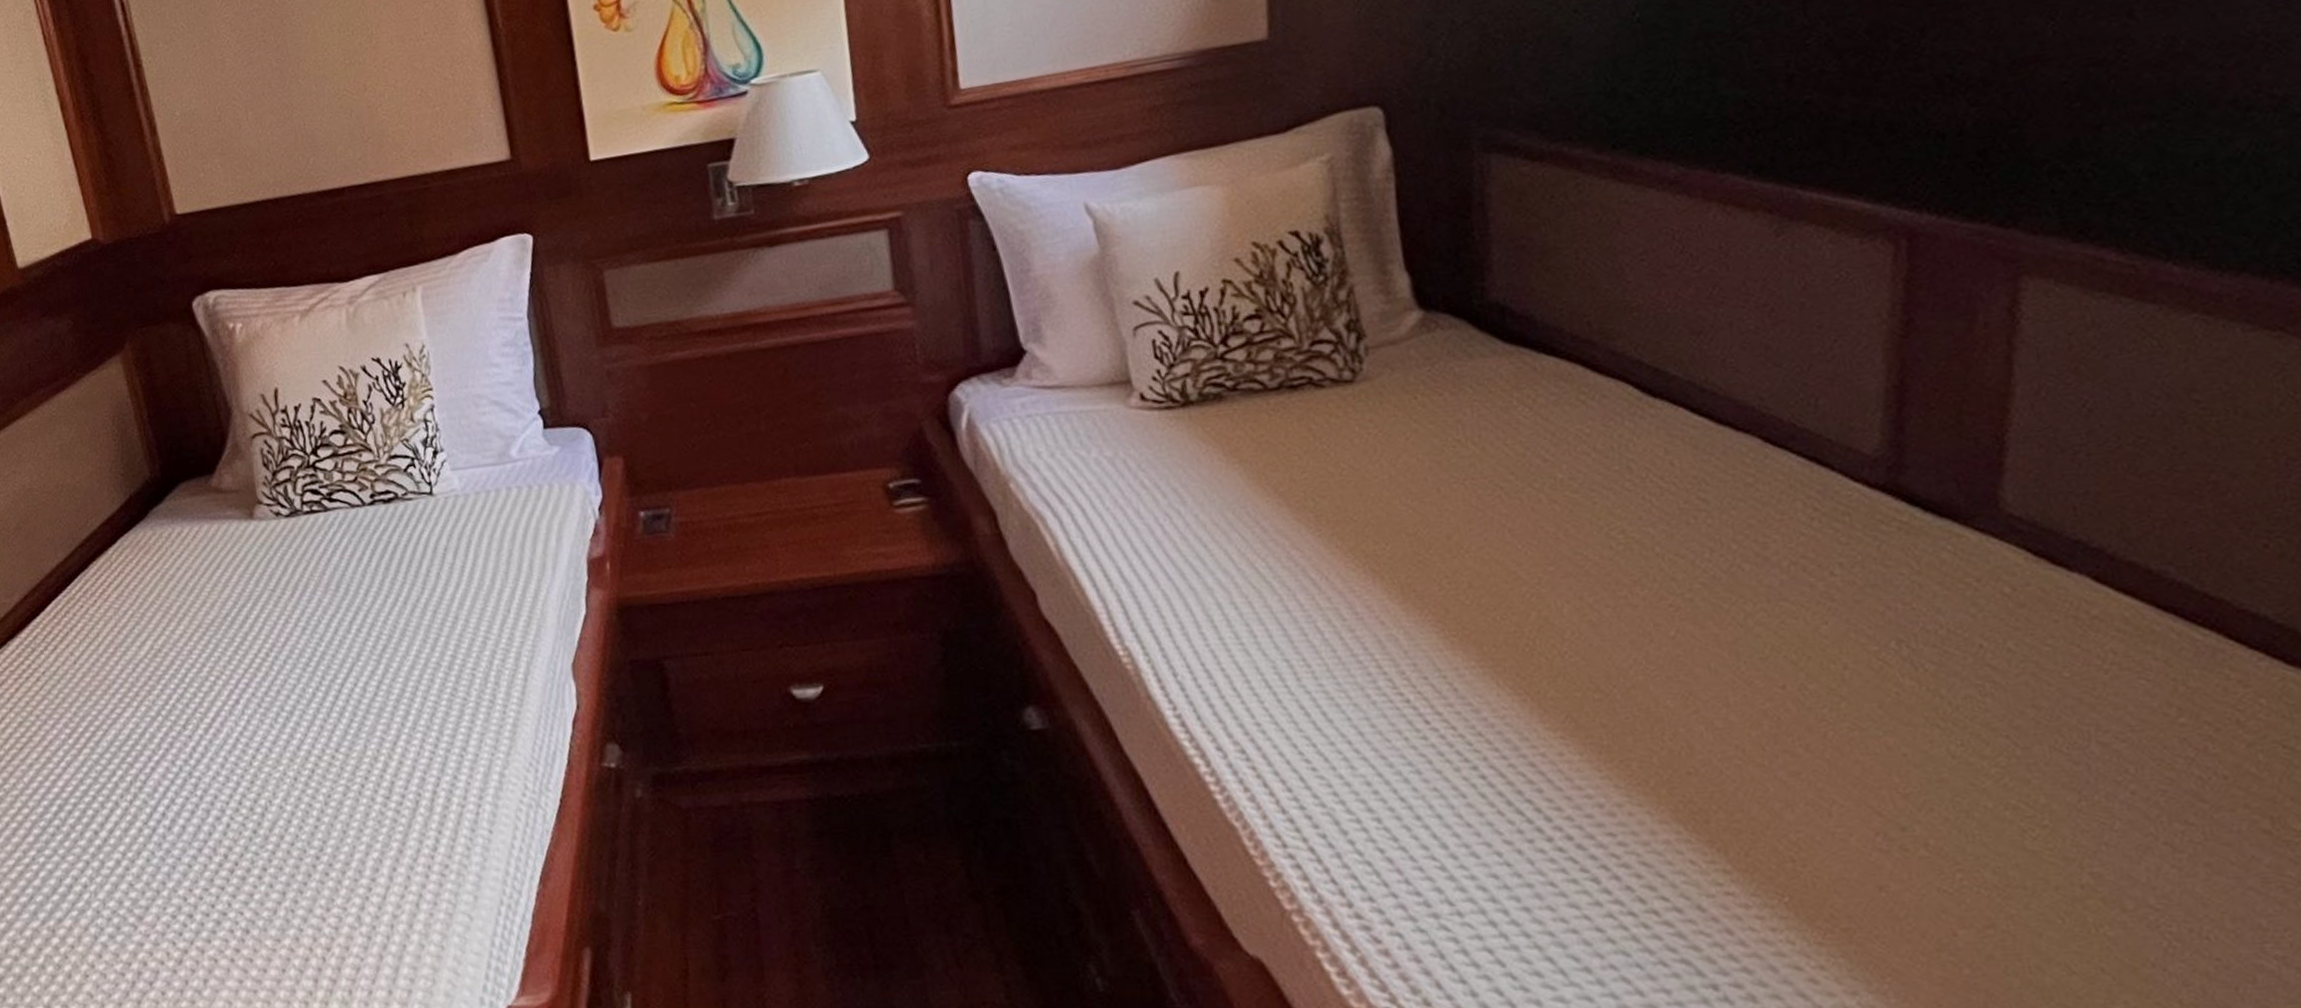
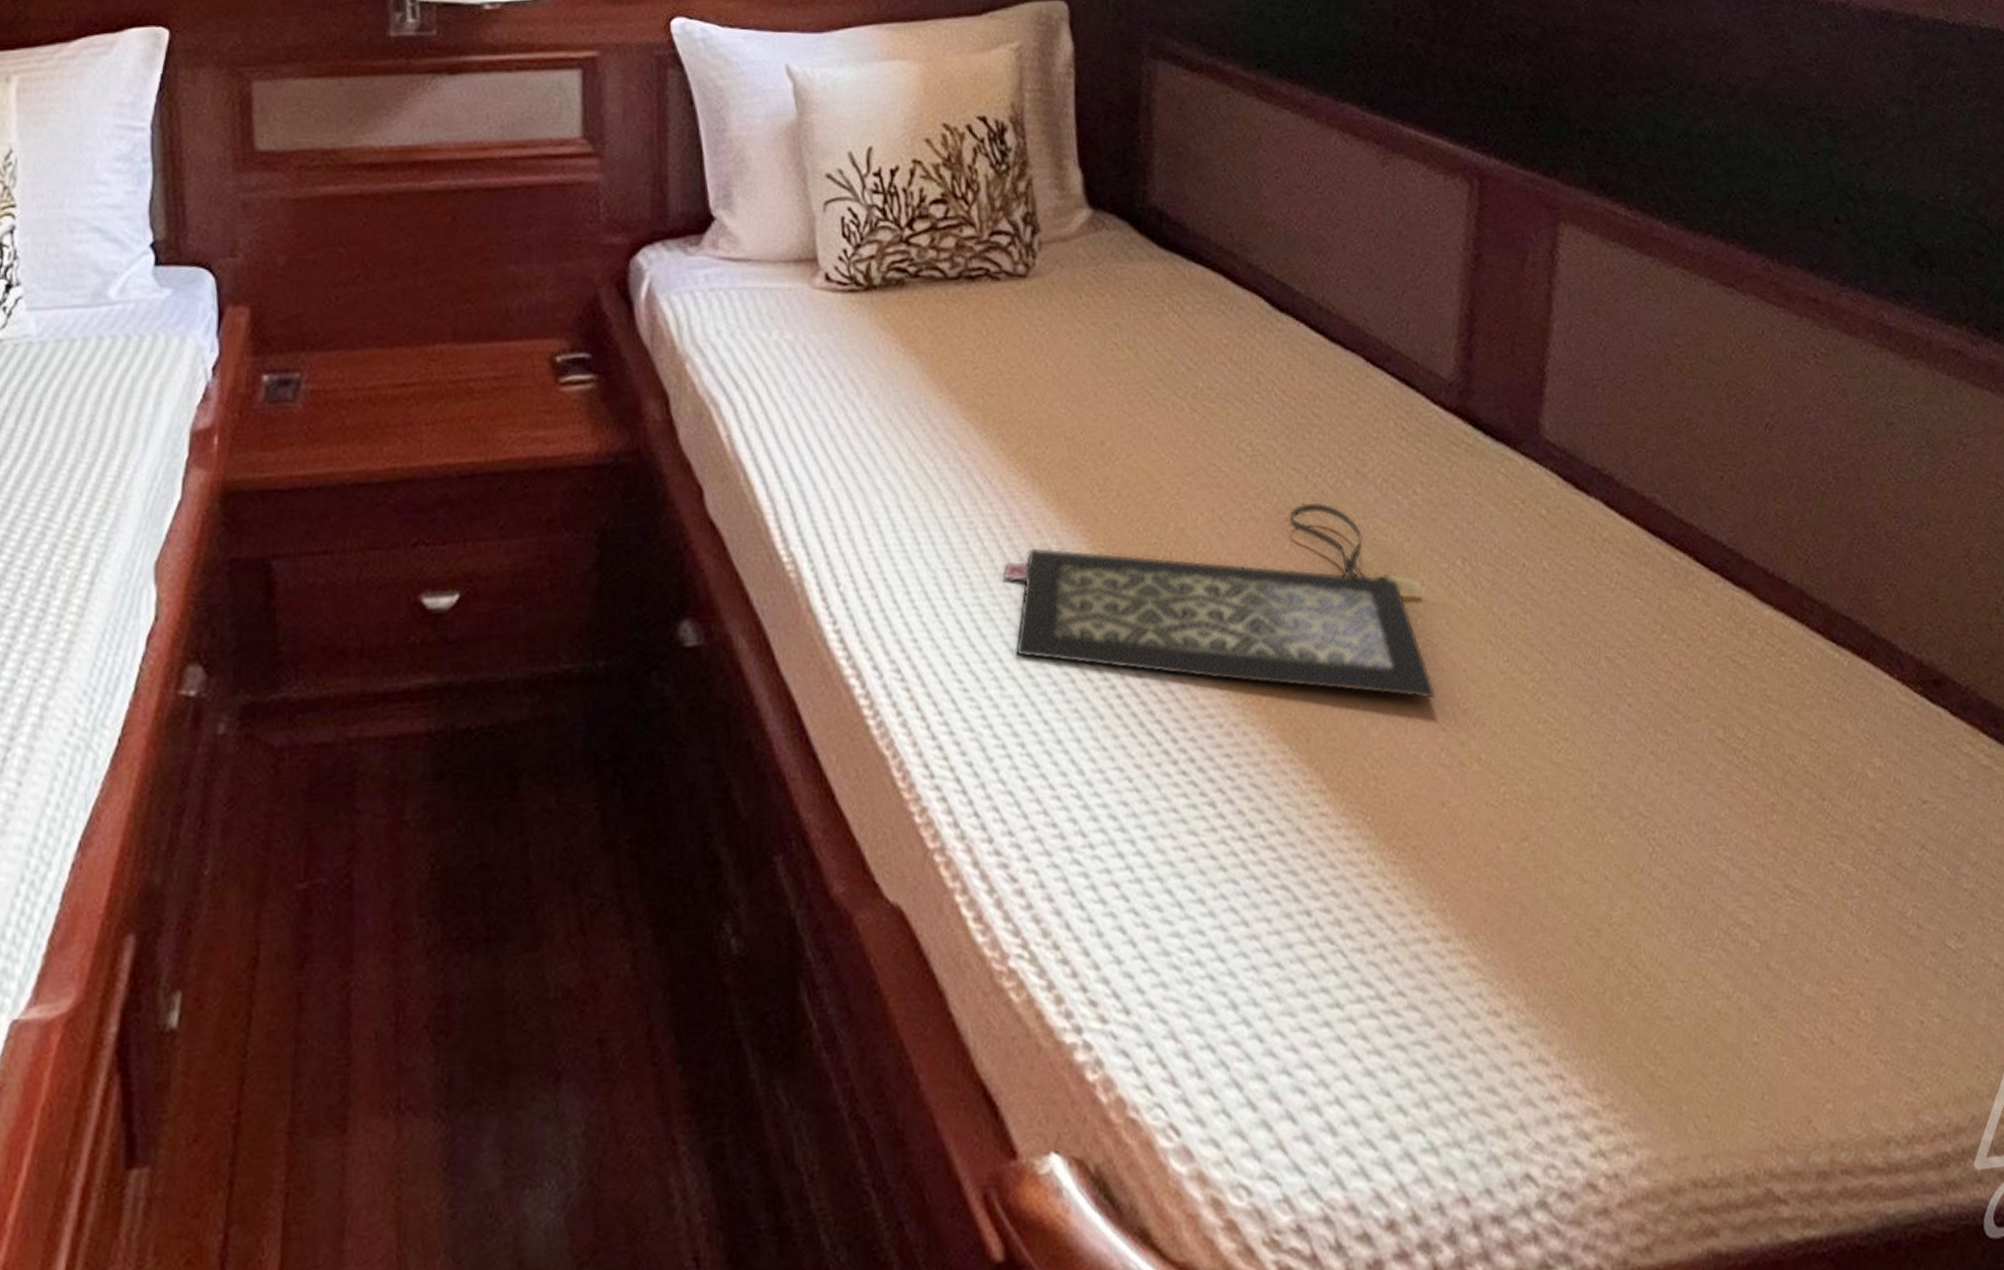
clutch bag: none [1346,588,1868,783] -> present [1002,503,1436,699]

